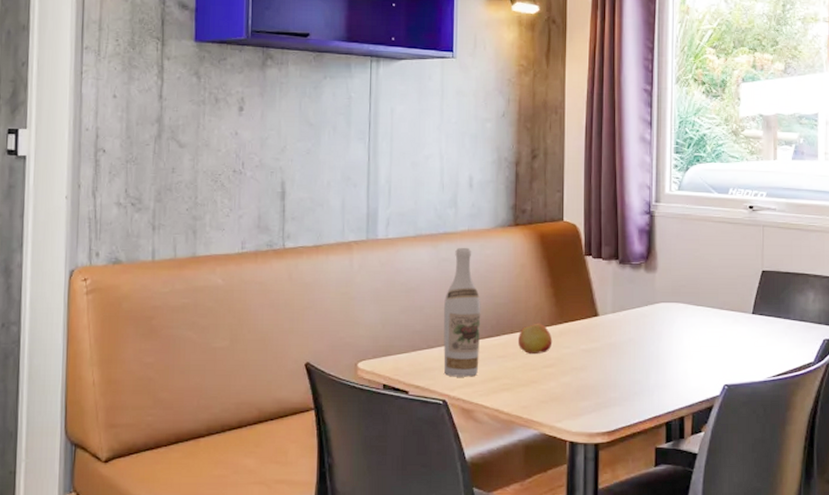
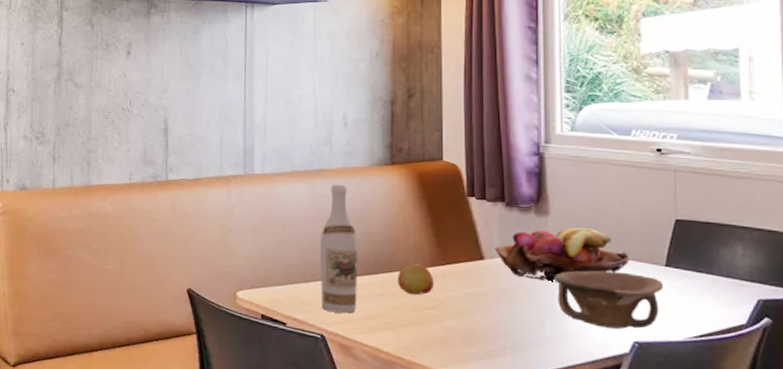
fruit basket: none [608,281,723,333] -> present [495,227,630,280]
bowl: none [659,321,750,373] -> present [554,270,664,329]

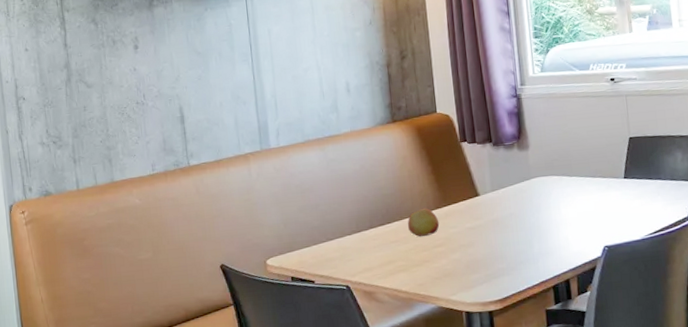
wine bottle: present [319,184,358,314] -> none [336,146,375,264]
fruit basket: present [495,227,630,280] -> none [487,155,596,207]
bowl: present [554,270,664,329] -> none [537,188,624,239]

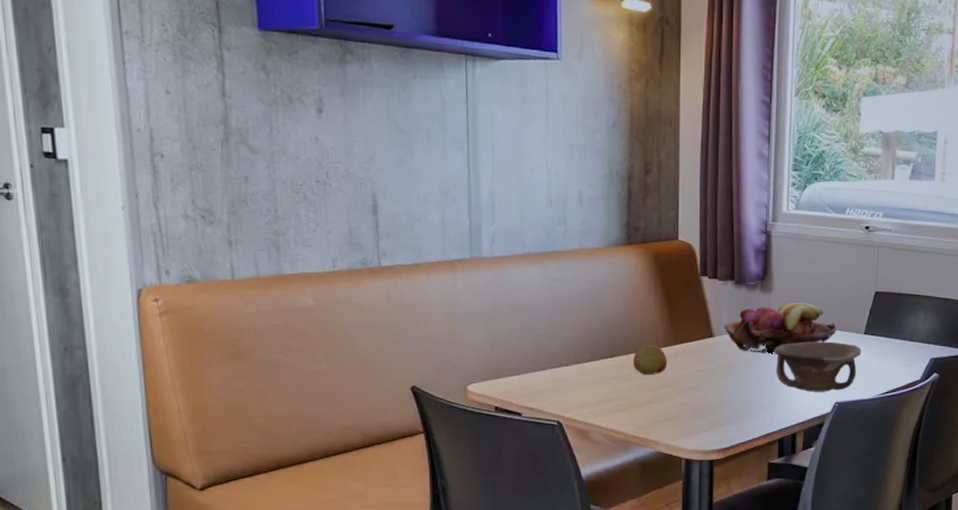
fruit basket: none [487,155,596,207] -> present [724,302,837,353]
bowl: none [537,188,624,239] -> present [774,341,862,392]

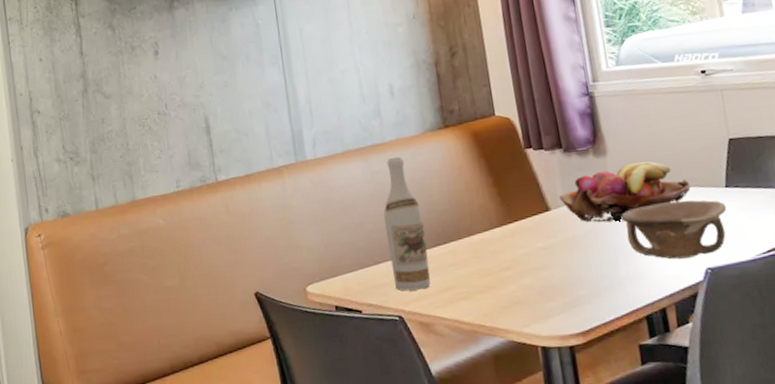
wine bottle: none [555,266,595,399] -> present [383,156,431,291]
apple: present [632,344,668,374] -> none [467,225,505,259]

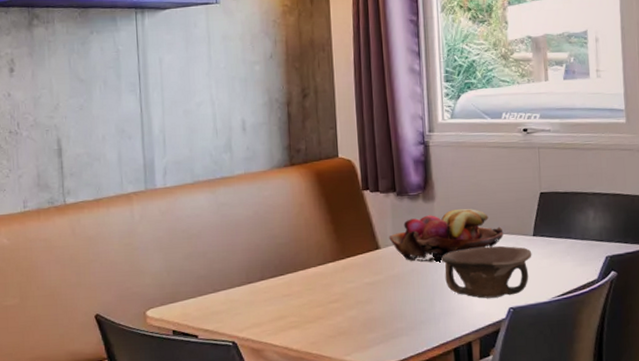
wine bottle: present [383,156,431,291] -> none [226,190,265,319]

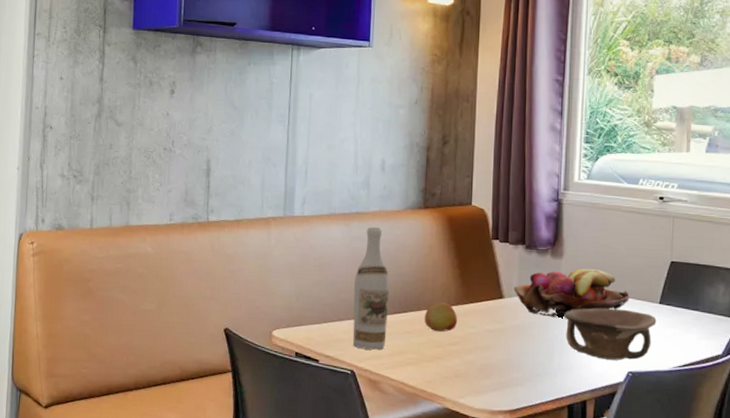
wine bottle: none [226,190,265,319] -> present [352,226,390,350]
apple: none [301,259,336,291] -> present [424,302,458,332]

